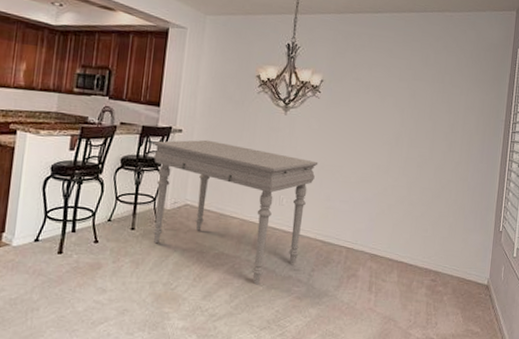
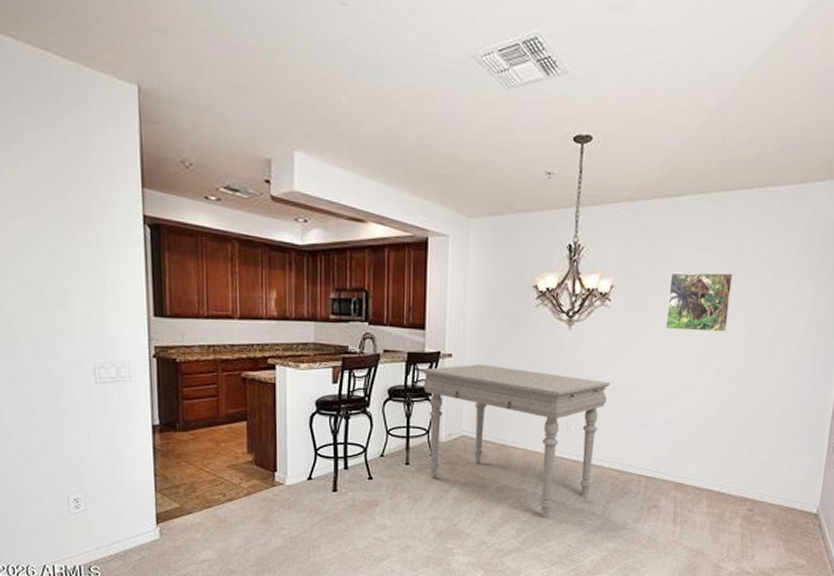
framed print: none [365,73,419,125] -> present [665,272,734,332]

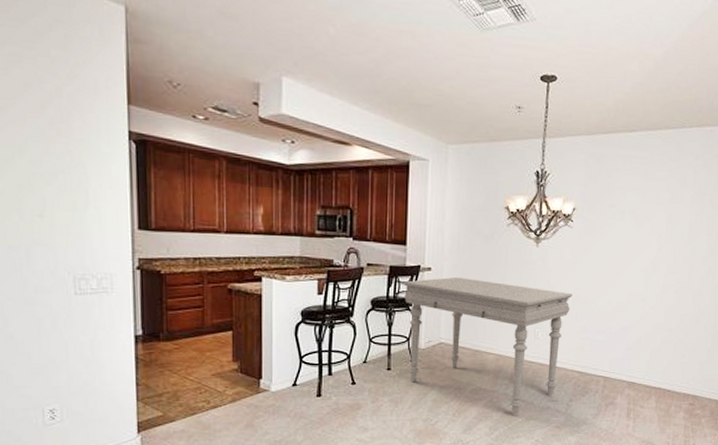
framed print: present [665,272,734,332] -> none [620,198,677,250]

